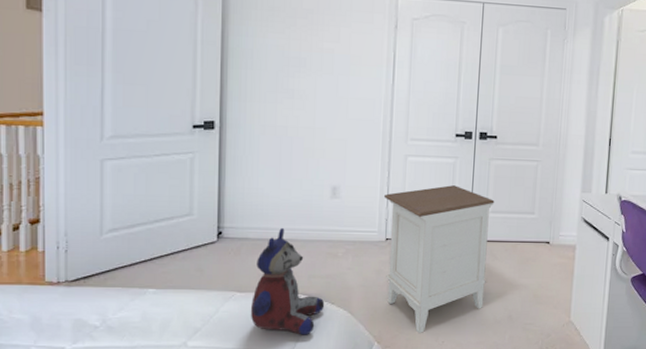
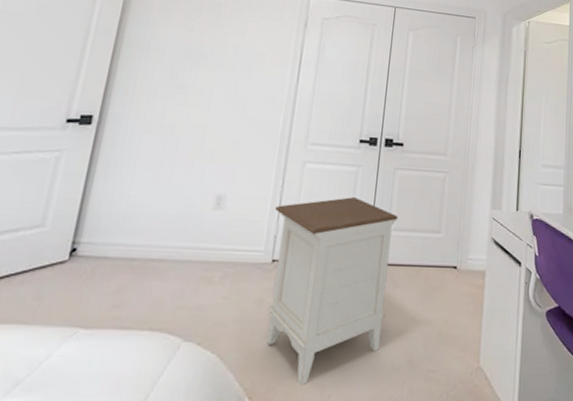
stuffed bear: present [251,227,325,335] -> none [92,244,190,389]

